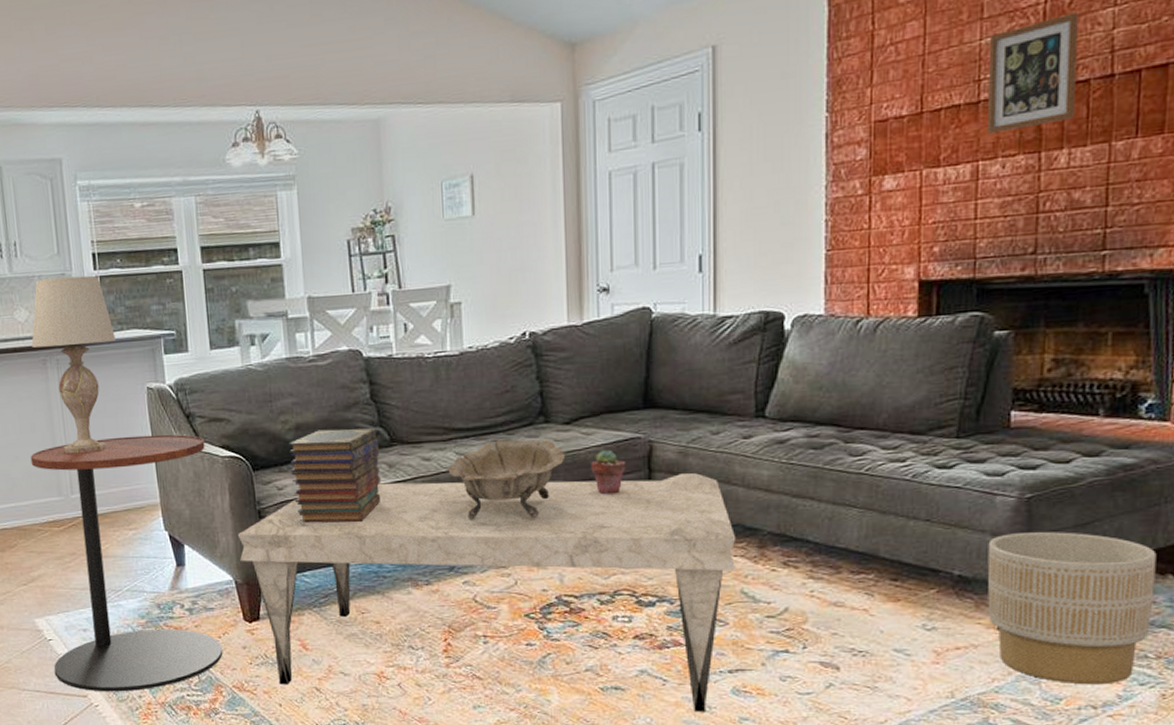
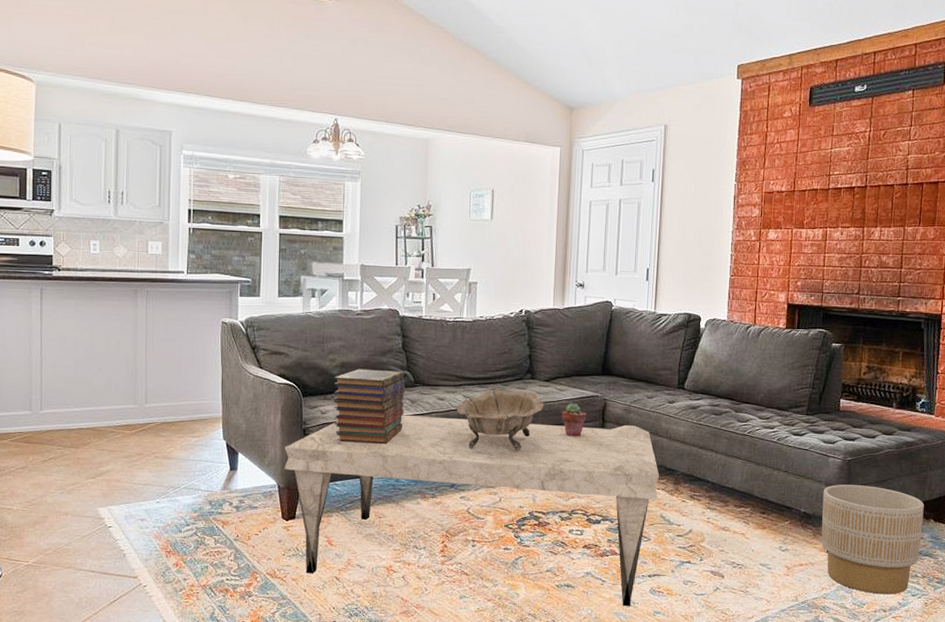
side table: present [30,434,223,692] -> none [110,359,265,575]
table lamp: present [31,275,117,454] -> none [126,224,201,371]
picture frame: present [987,12,1079,134] -> none [833,140,889,211]

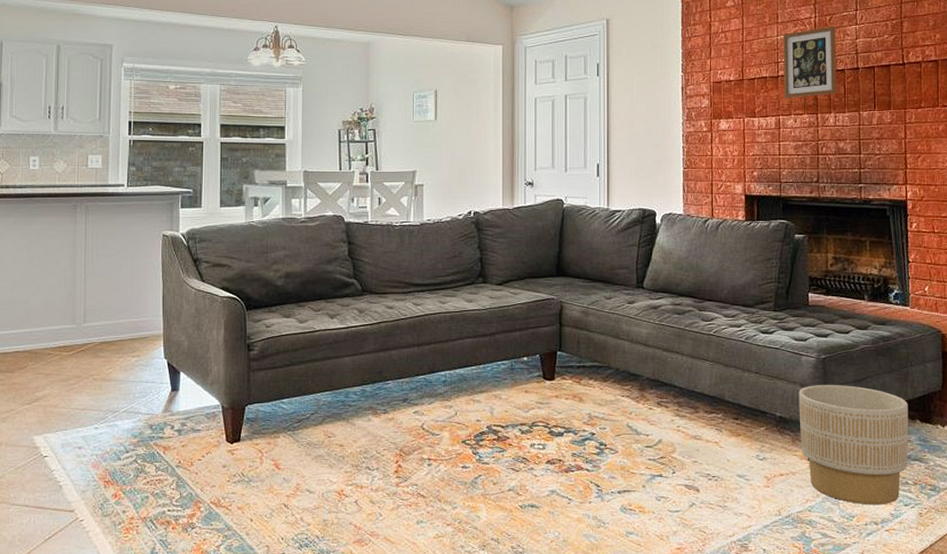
coffee table: present [284,415,660,607] -> none [228,325,624,527]
book stack: present [333,369,406,445] -> none [278,278,353,358]
decorative bowl: present [456,389,544,451] -> none [406,295,498,361]
potted succulent: present [561,403,587,437] -> none [517,307,543,343]
picture frame: none [833,140,889,211] -> present [783,26,837,98]

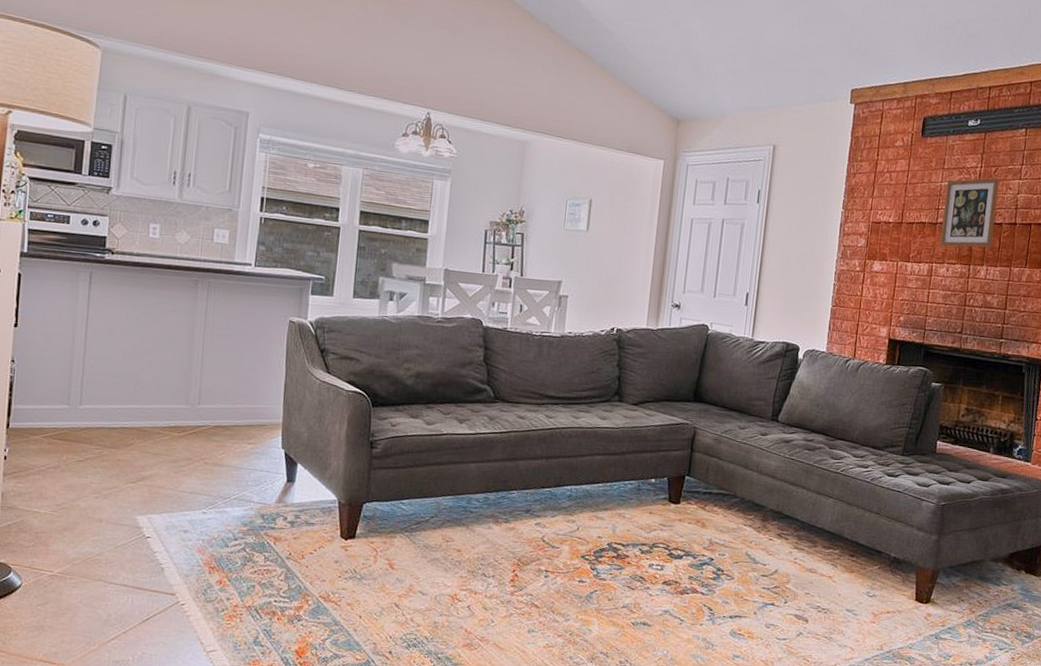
planter: present [798,385,909,505] -> none [910,529,1016,648]

